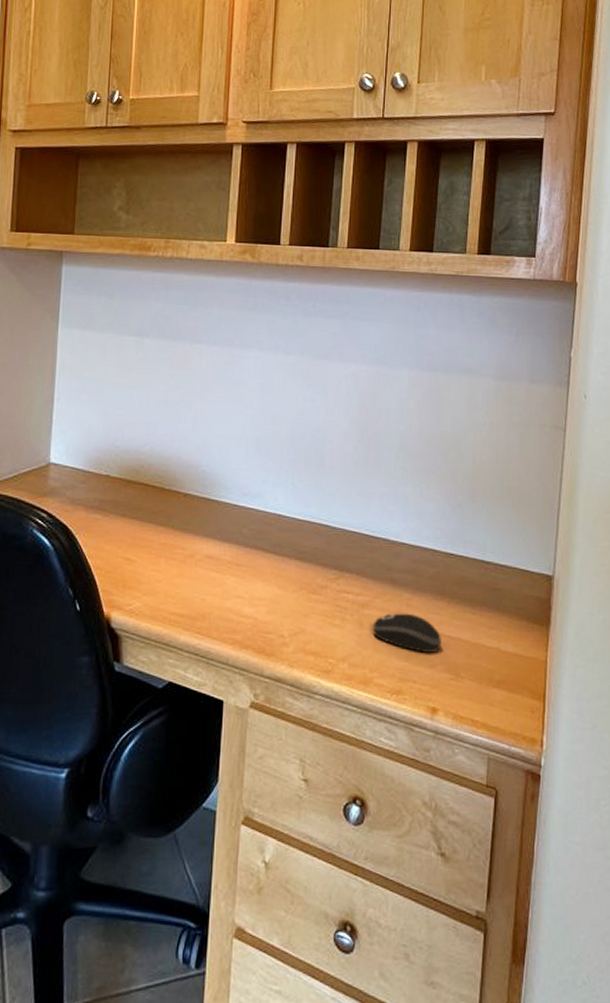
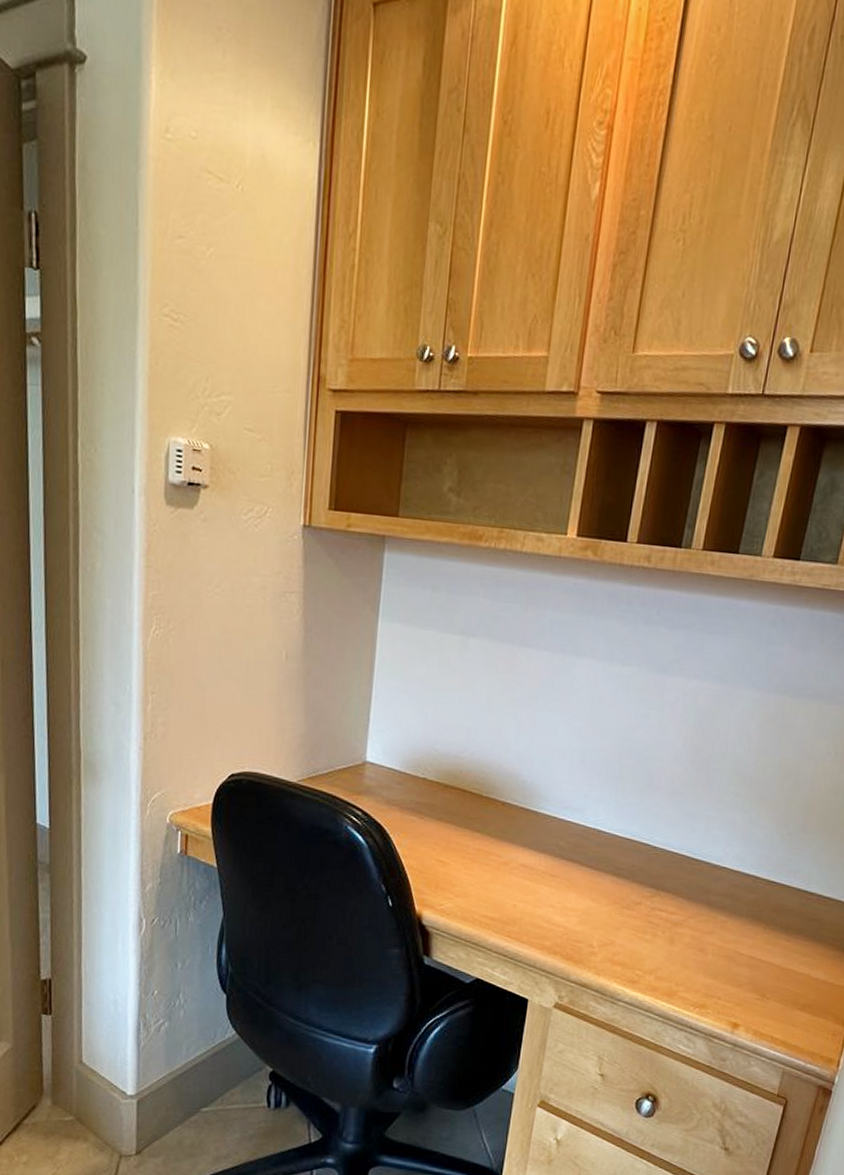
computer mouse: present [372,613,441,653] -> none [683,933,752,974]

